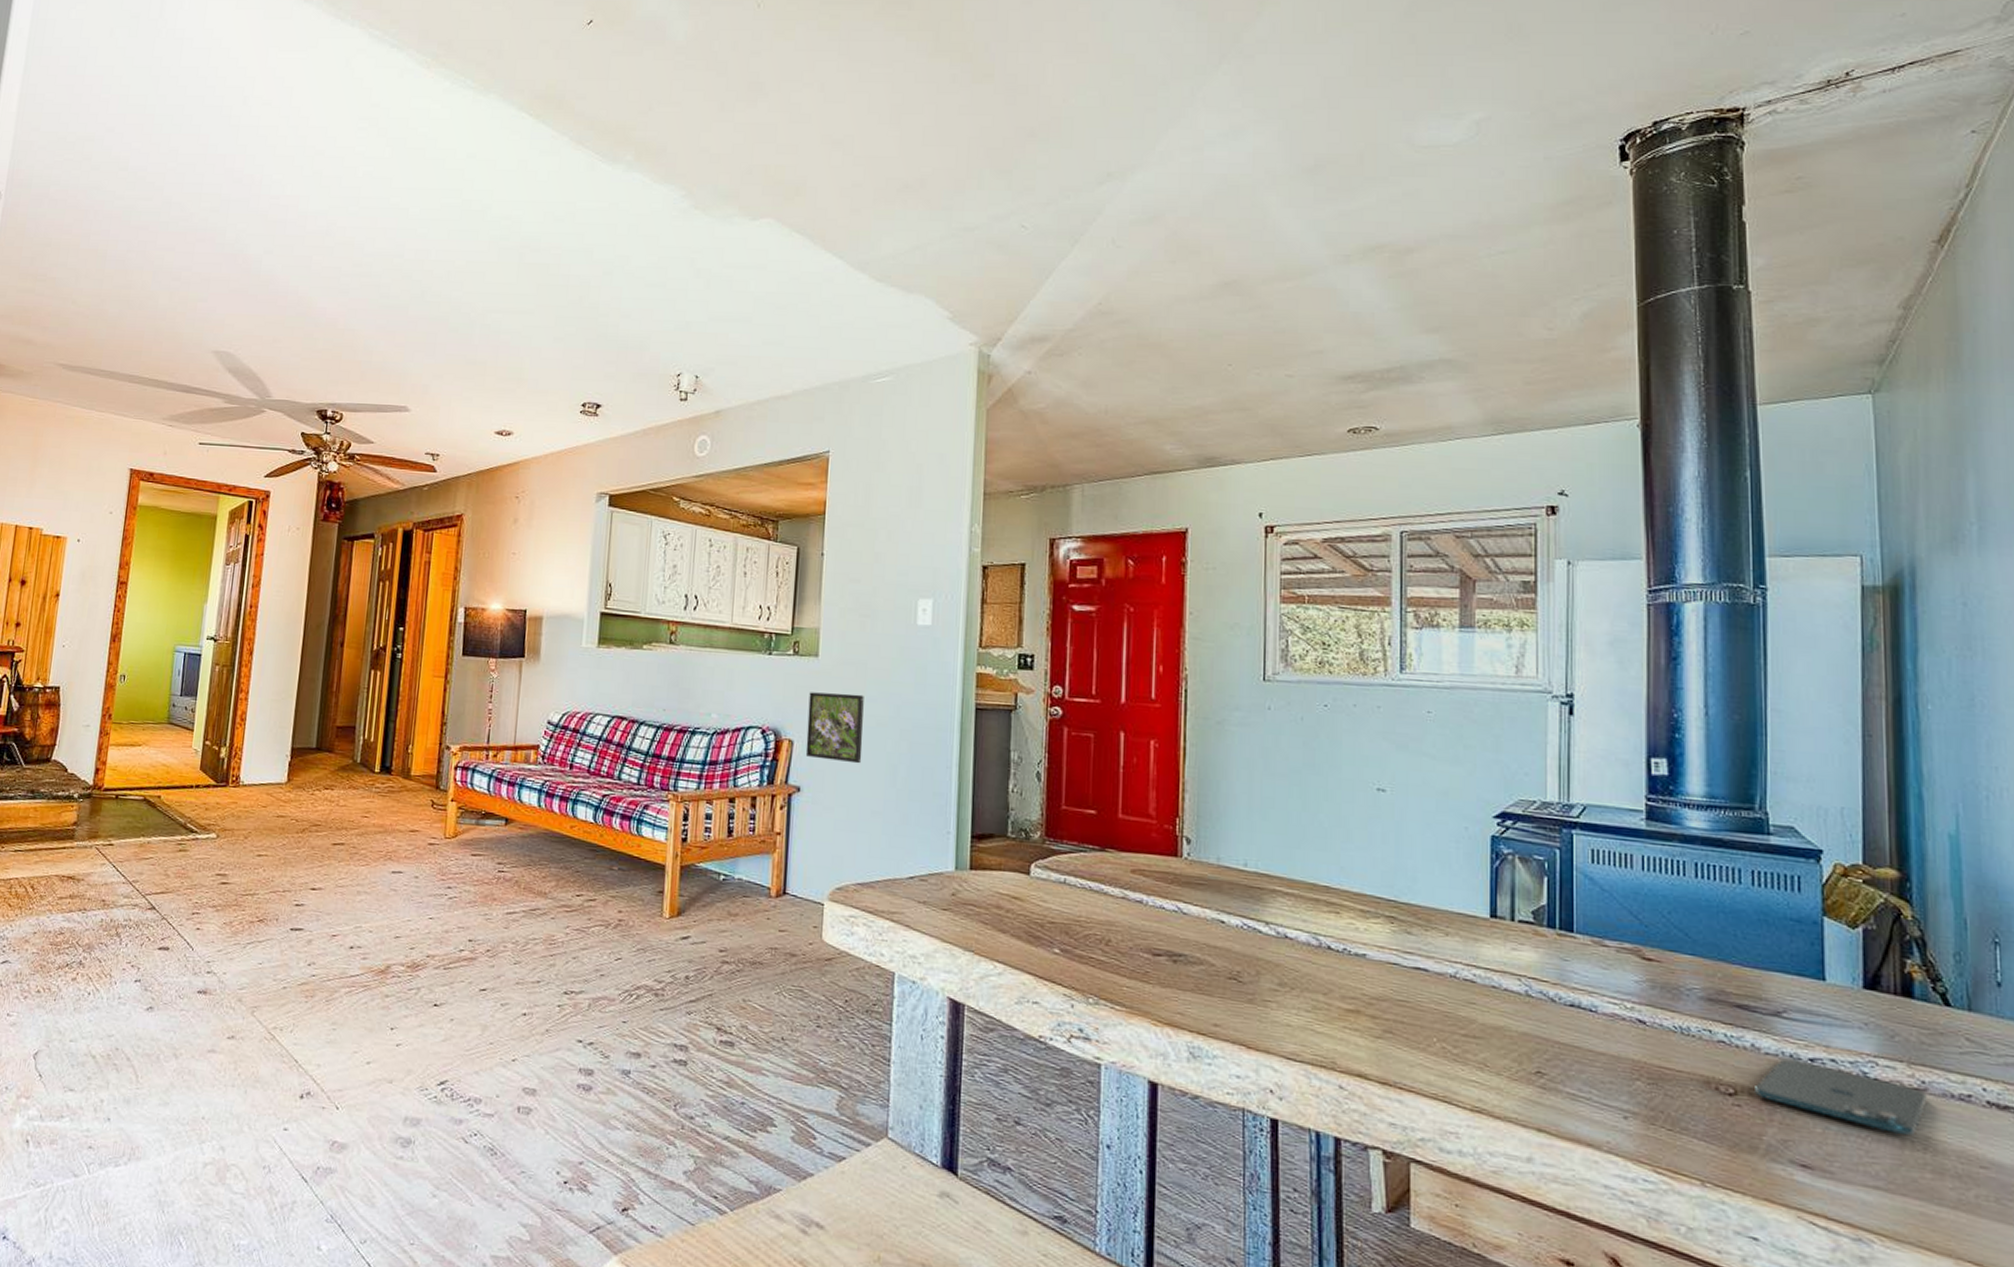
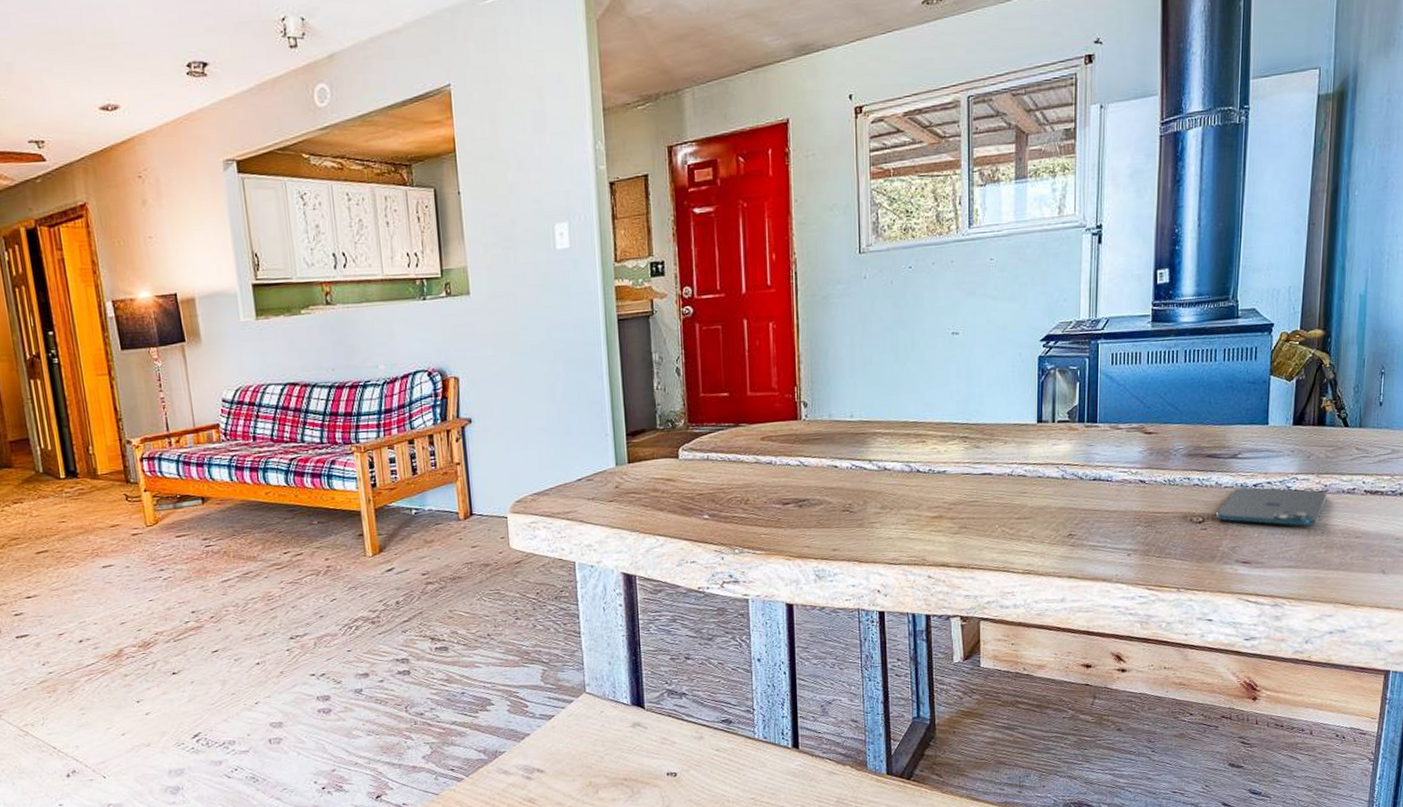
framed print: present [805,692,864,764] -> none [466,324,523,390]

